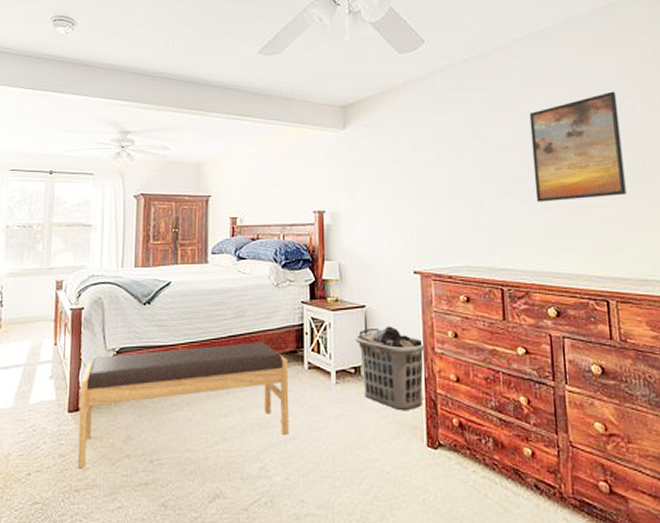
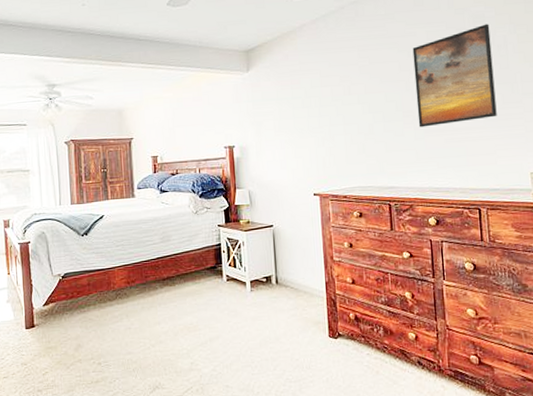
bench: present [77,343,289,469] -> none [34,262,214,374]
clothes hamper: present [355,326,426,410] -> none [265,241,326,309]

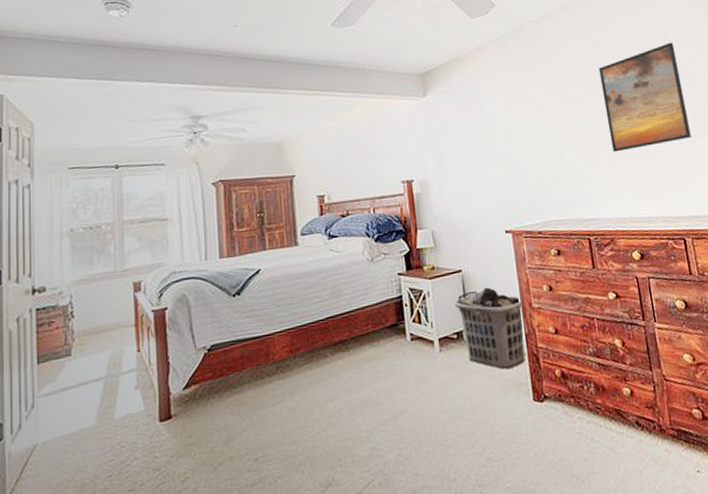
clothes hamper: none [265,241,326,309] -> present [455,287,526,369]

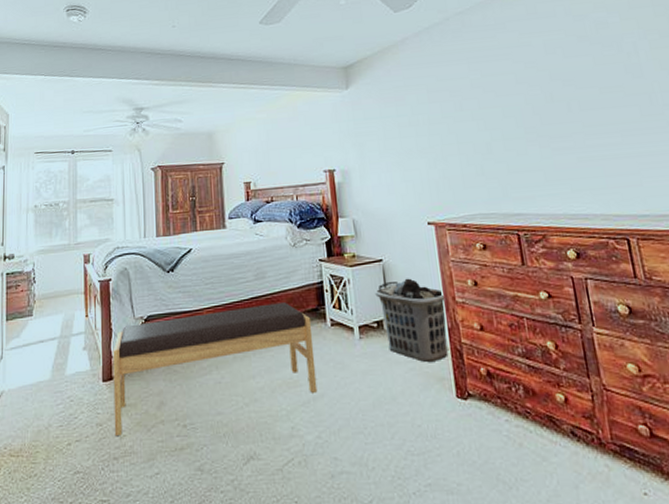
bench: none [171,320,398,481] -> present [113,302,318,437]
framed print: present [598,42,691,152] -> none [529,30,636,145]

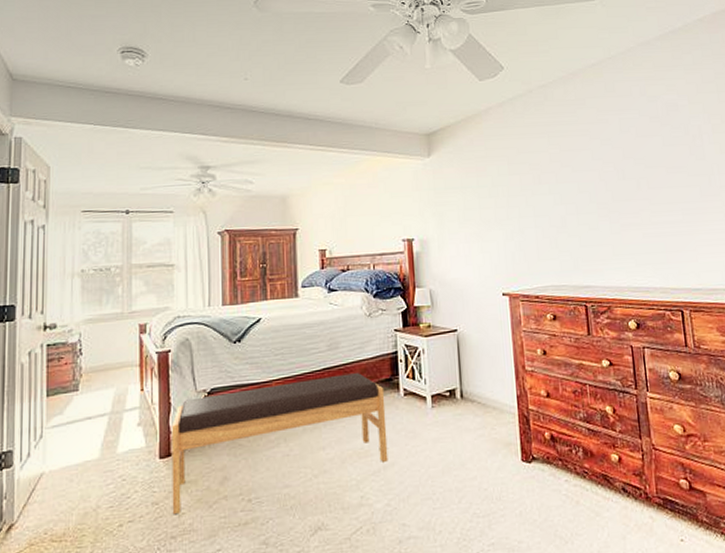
clothes hamper: present [375,278,448,362] -> none [449,348,517,428]

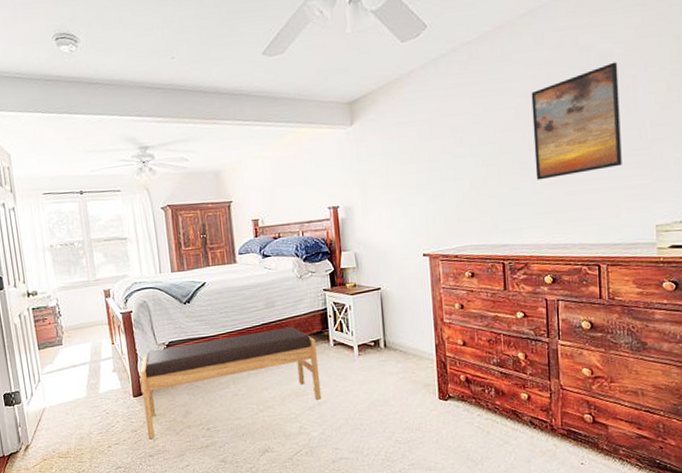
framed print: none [605,112,696,221] -> present [531,62,622,180]

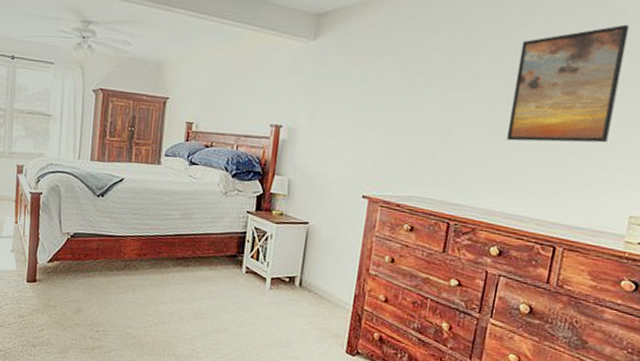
bench: present [140,327,322,440] -> none [34,238,228,329]

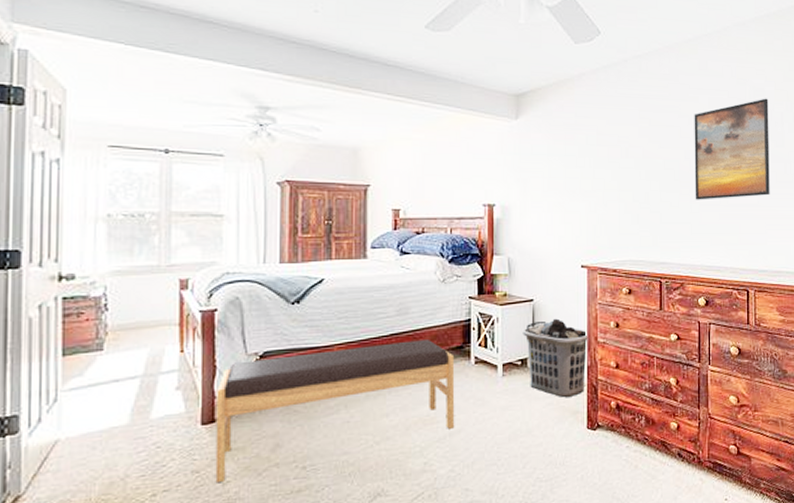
bench: none [34,238,228,329] -> present [215,340,455,484]
clothes hamper: none [294,244,361,320] -> present [523,318,590,397]

